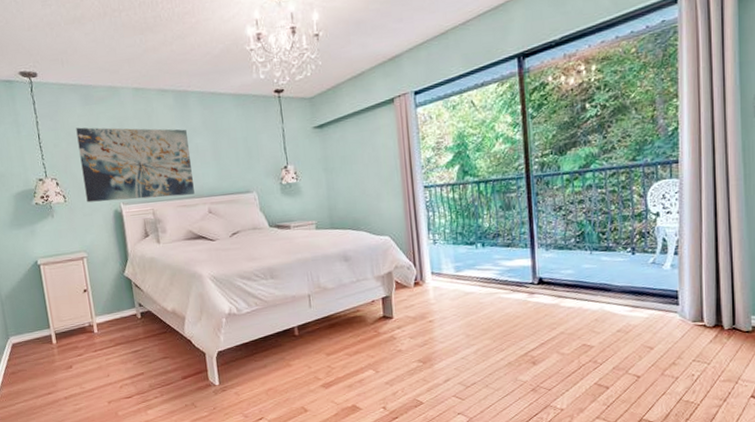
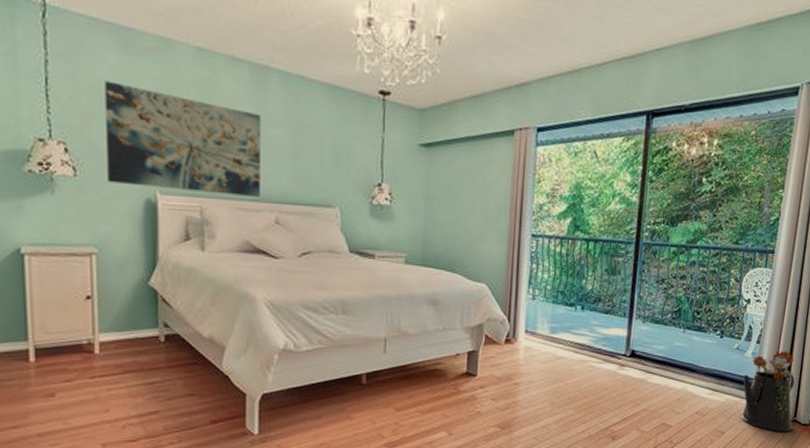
watering can: none [665,258,733,342] -> present [741,351,795,431]

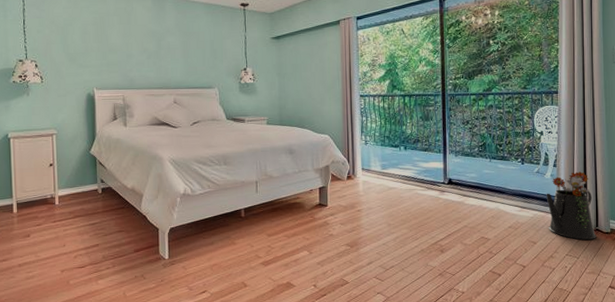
wall art: present [104,81,262,198] -> none [60,18,163,86]

